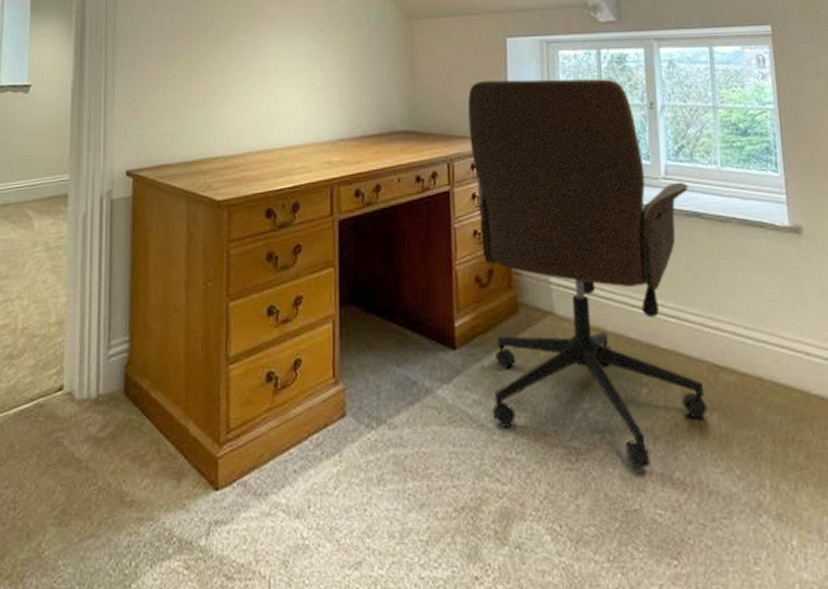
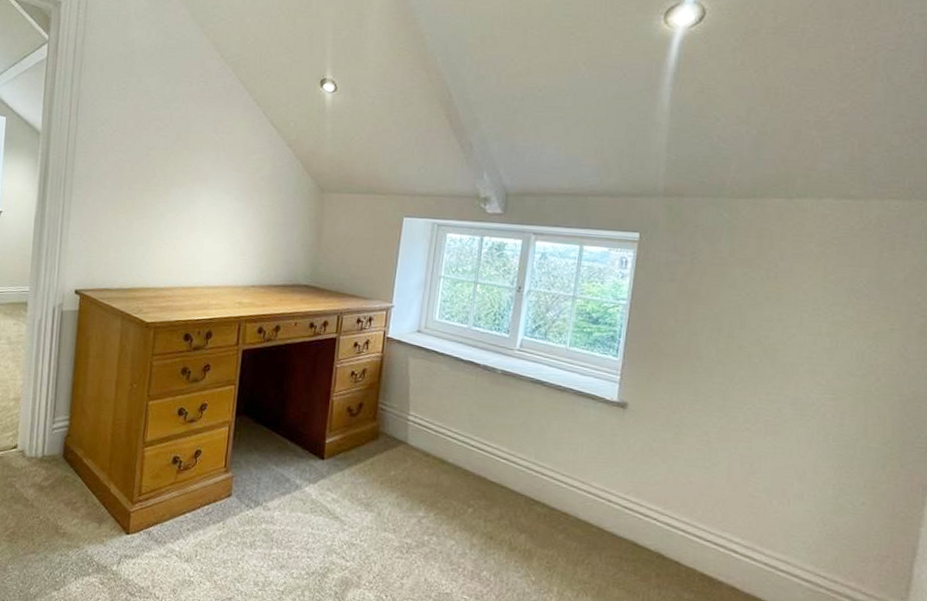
office chair: present [467,79,708,468] -> none [345,251,538,565]

